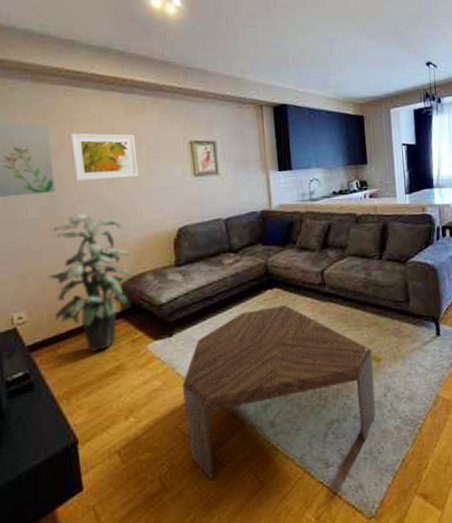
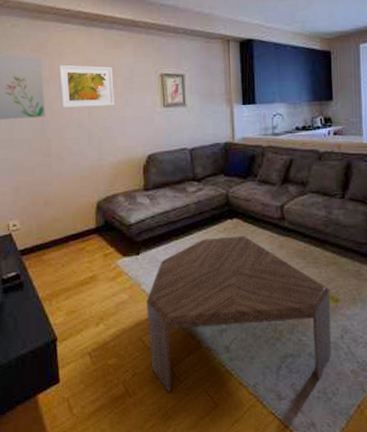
indoor plant: present [48,214,133,352] -> none [38,137,107,261]

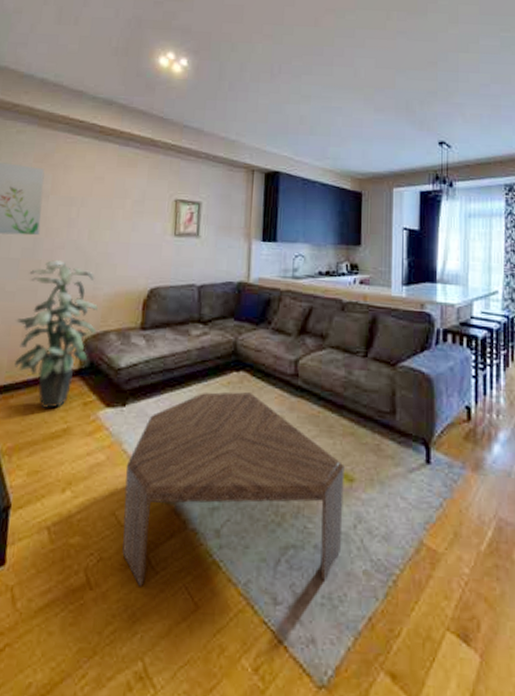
indoor plant: none [38,137,107,261] -> present [14,260,98,408]
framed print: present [58,64,114,109] -> none [59,179,122,230]

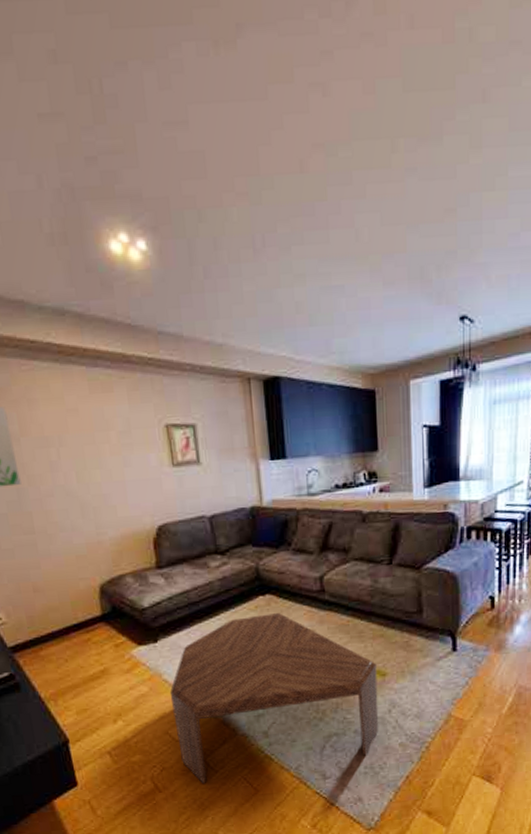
indoor plant: present [14,260,98,408] -> none [22,509,111,655]

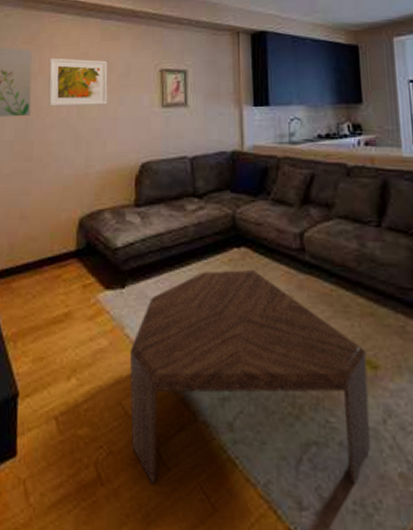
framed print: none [29,416,110,474] -> present [48,58,108,107]

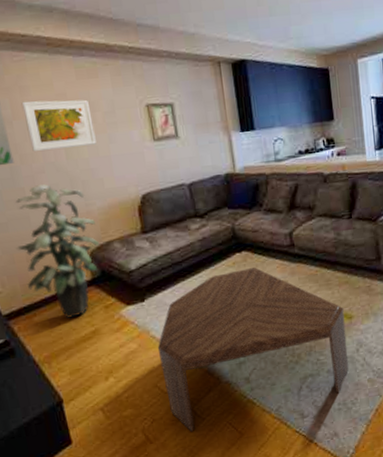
indoor plant: none [13,140,91,292] -> present [15,184,100,318]

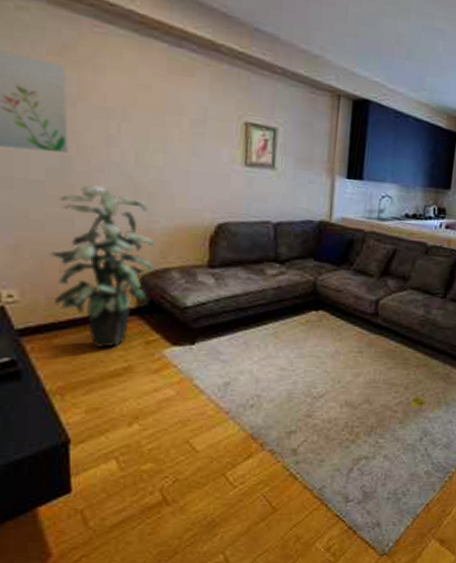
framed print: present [21,99,96,152] -> none [92,82,177,154]
coffee table: present [157,267,349,432] -> none [198,330,416,500]

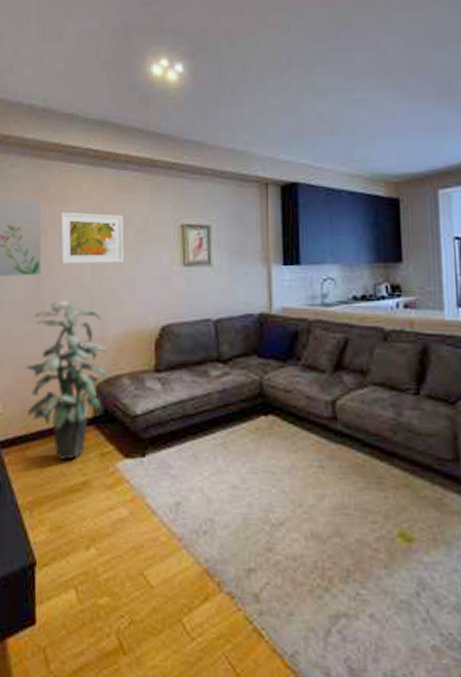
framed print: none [92,82,177,154] -> present [59,212,124,265]

